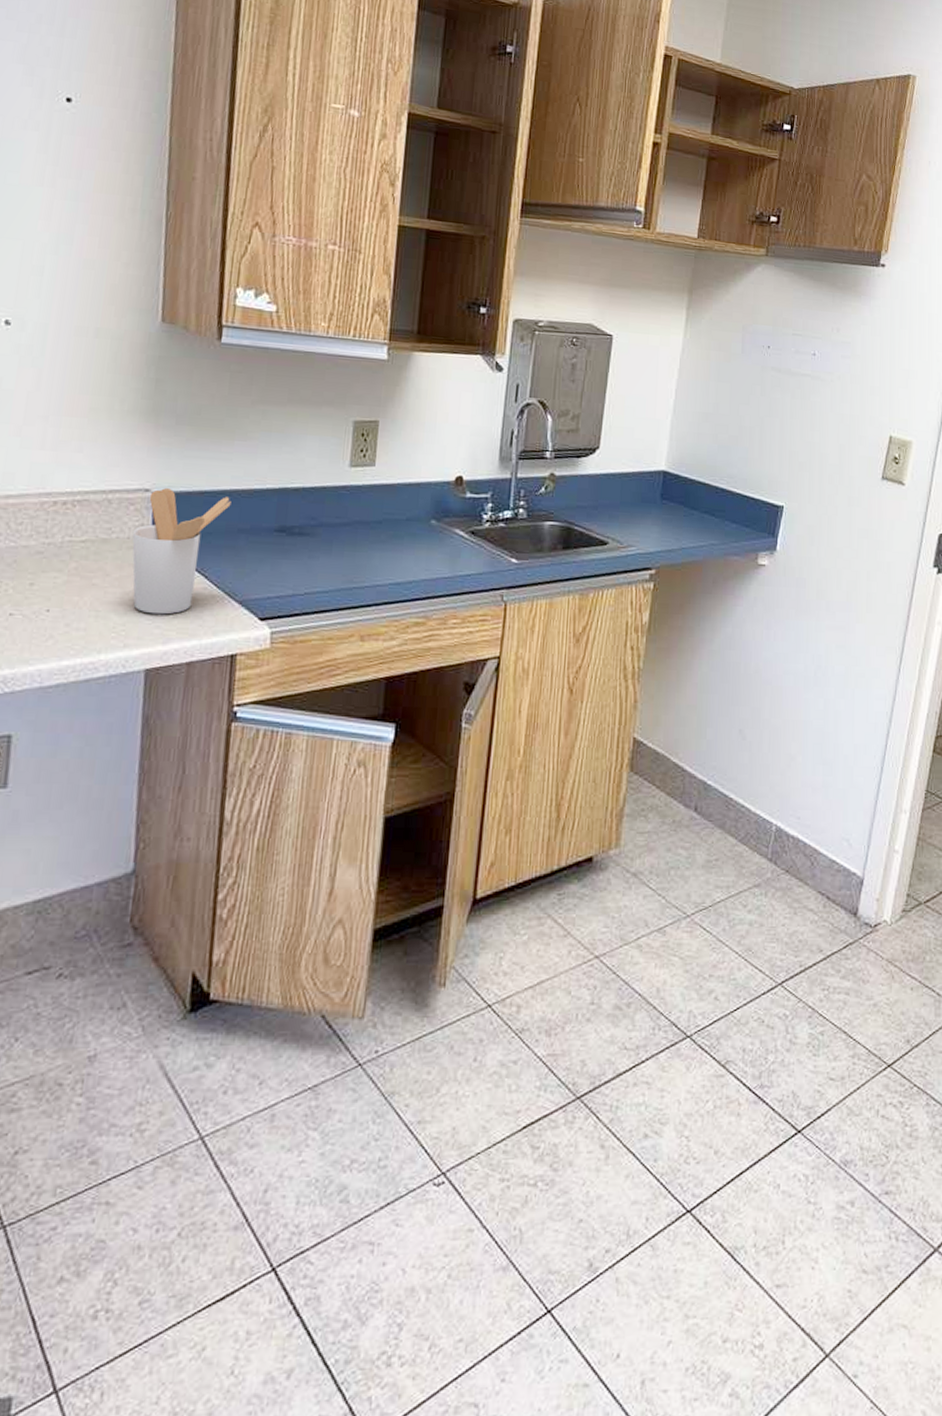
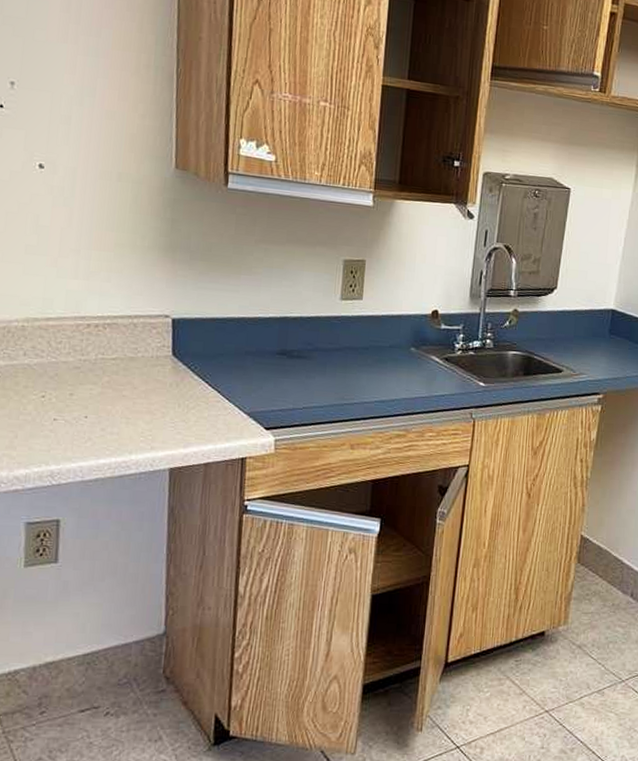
utensil holder: present [132,488,231,615] -> none [155,315,239,423]

